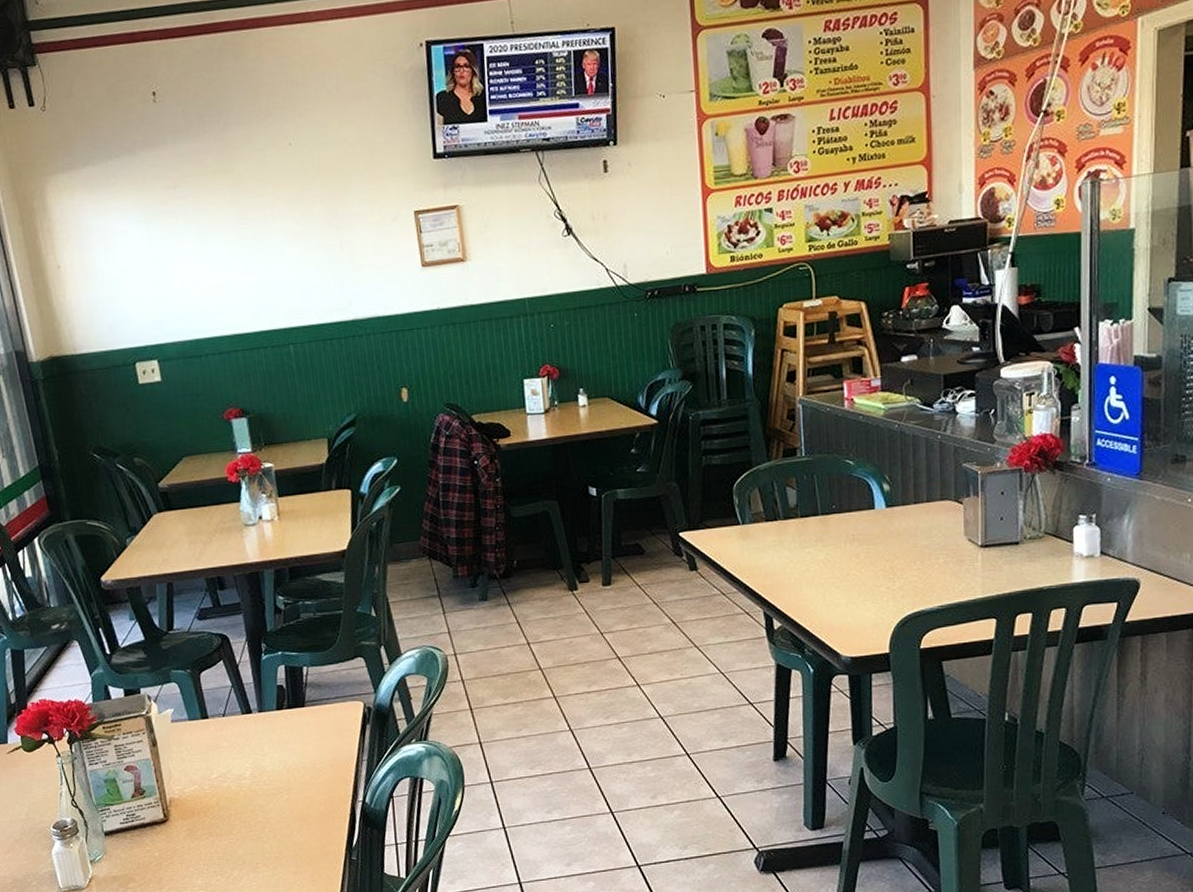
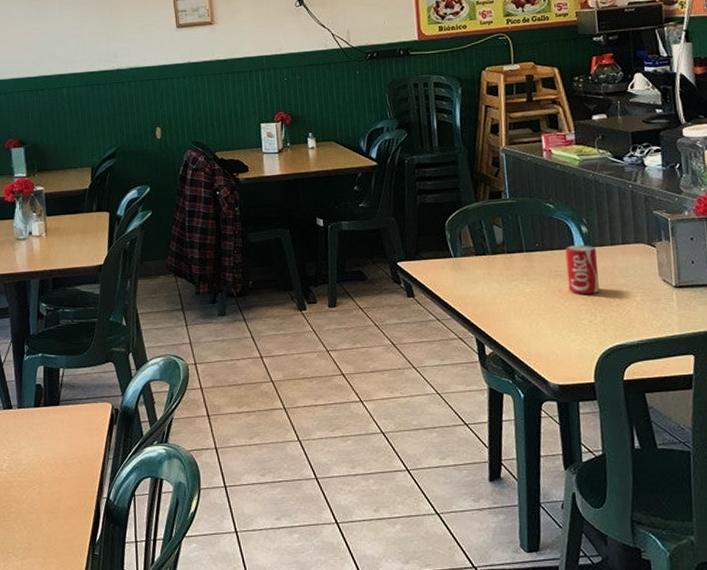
beverage can: none [864,504,899,559] -> present [565,245,599,294]

